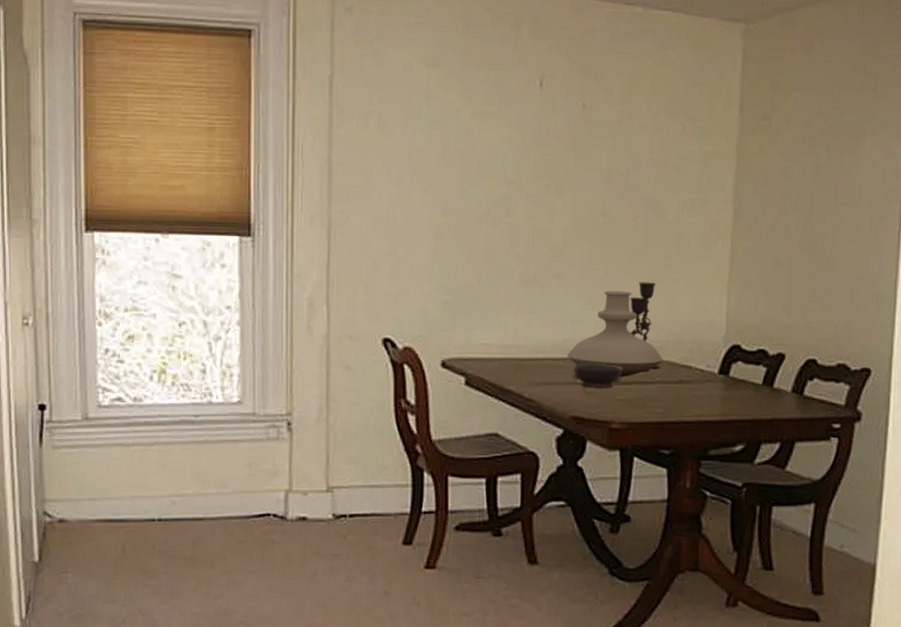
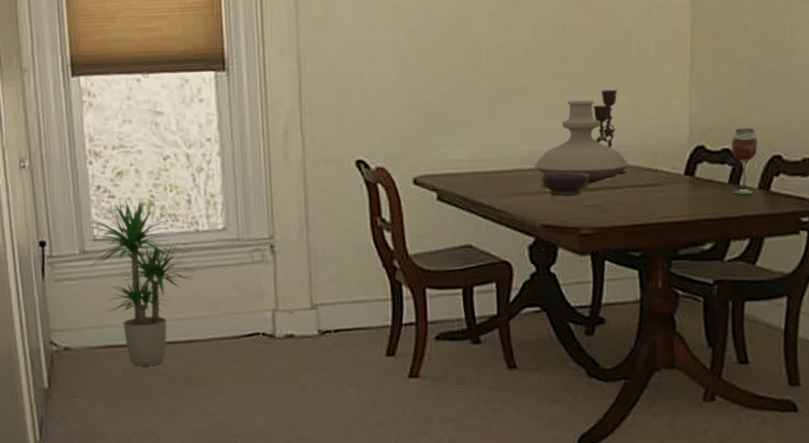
potted plant: none [89,363,206,543] -> present [86,197,196,366]
wineglass: none [766,329,793,397] -> present [732,128,758,194]

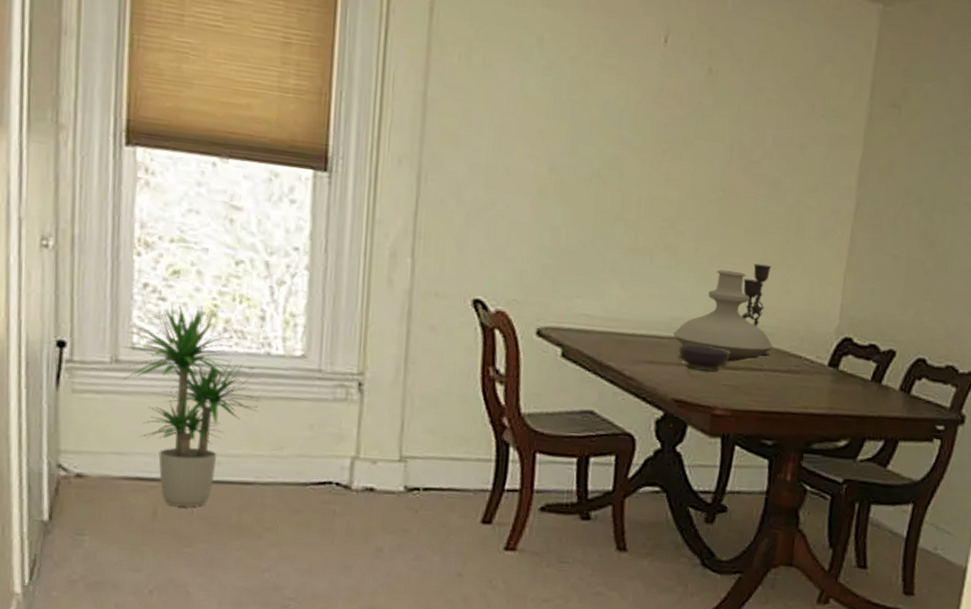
wineglass: present [732,128,758,194] -> none [874,325,905,395]

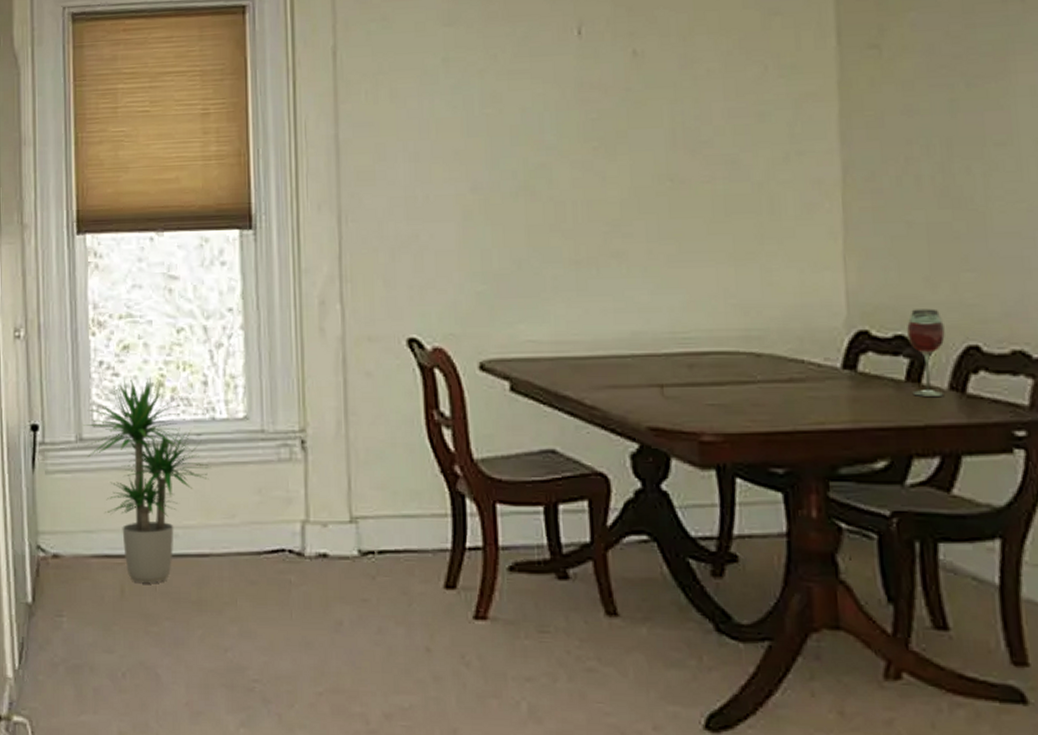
vase: present [673,269,774,362] -> none [637,269,765,377]
bowl: present [678,344,730,371] -> none [645,361,711,390]
candlestick: present [741,263,772,357] -> none [713,256,761,367]
wineglass: none [874,325,905,395] -> present [907,309,945,396]

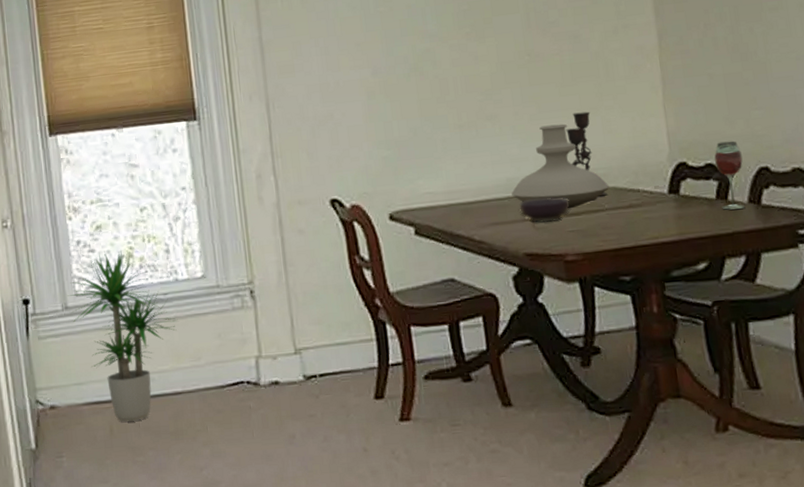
vase: none [637,269,765,377] -> present [511,123,610,209]
bowl: none [645,361,711,390] -> present [519,197,569,222]
candlestick: none [713,256,761,367] -> present [566,111,607,199]

